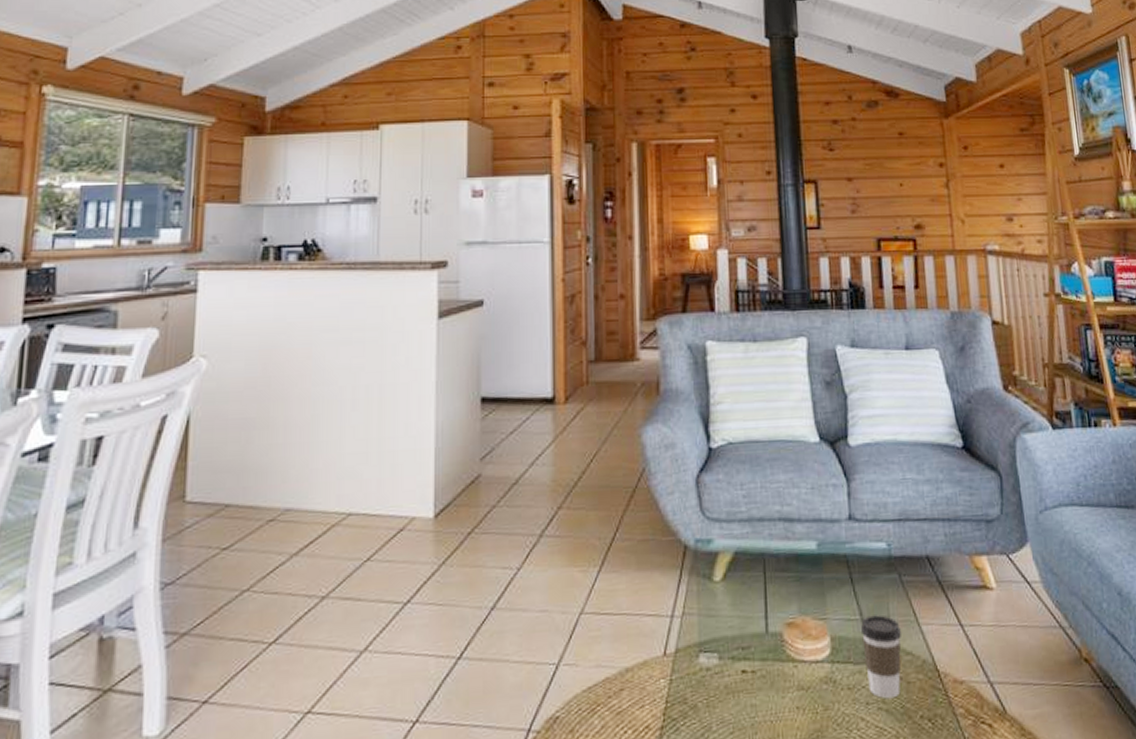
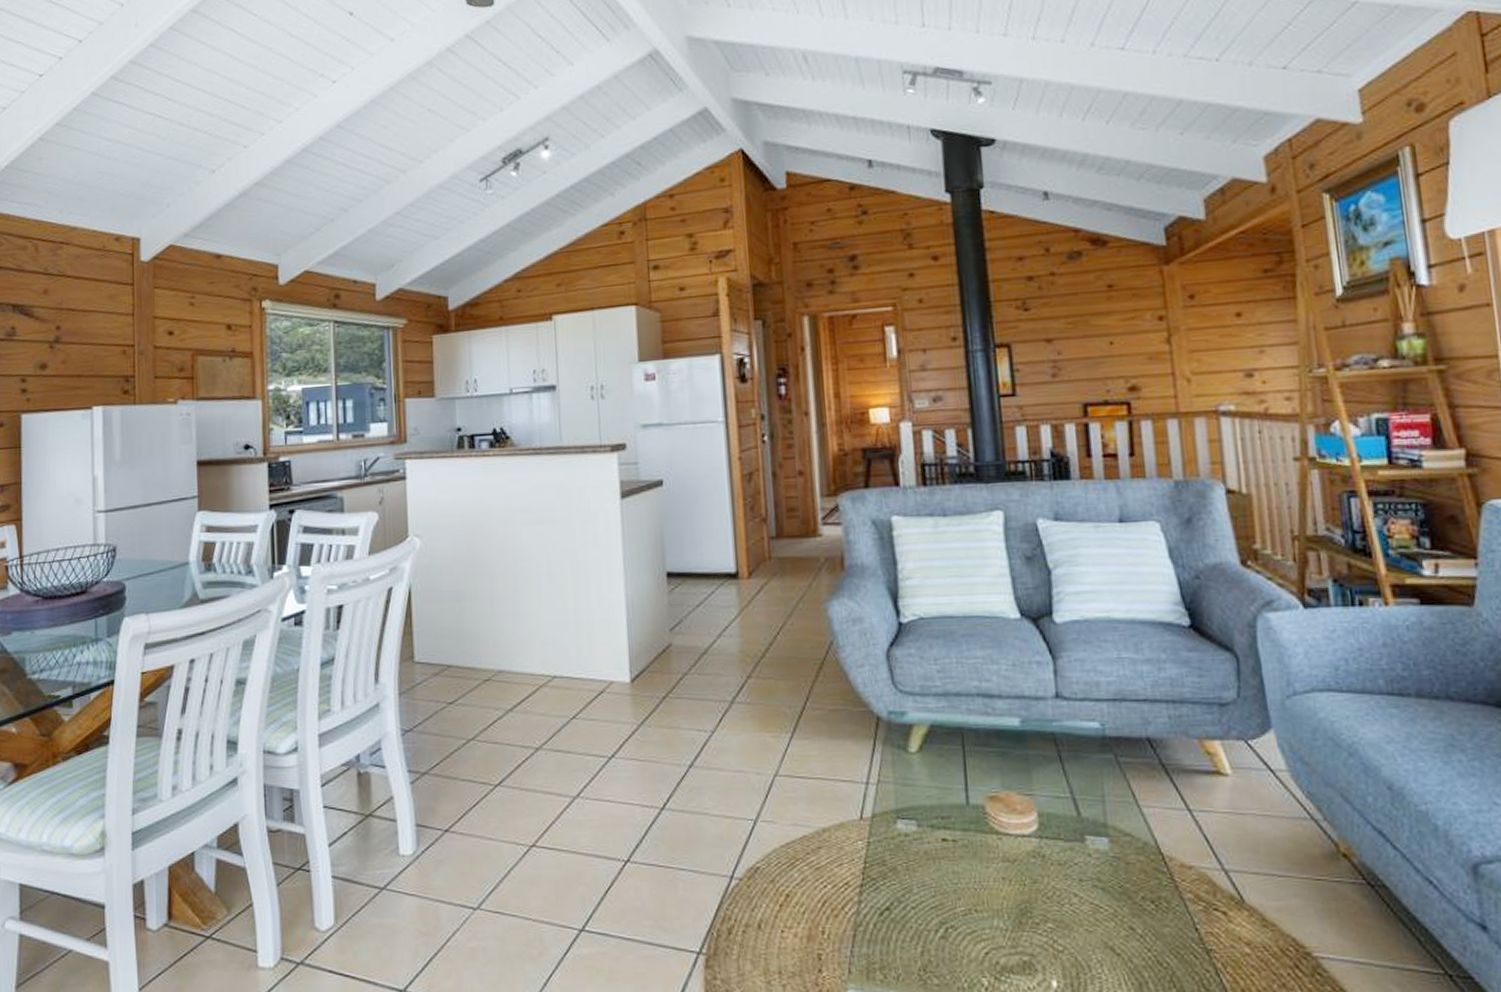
coffee cup: present [860,615,901,699] -> none [1071,794,1119,878]

